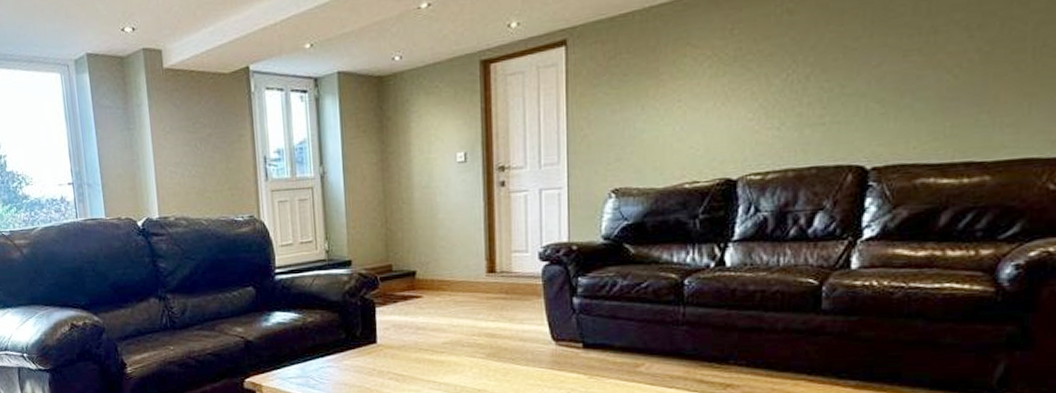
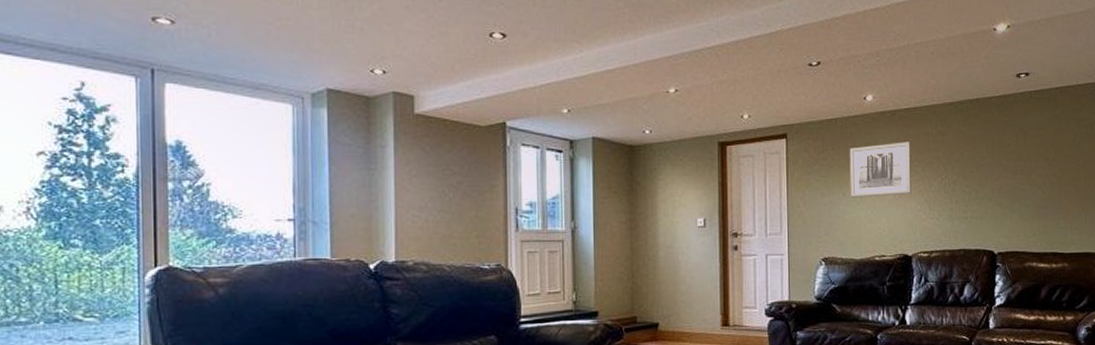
wall art: none [651,29,741,112] -> present [849,142,911,198]

